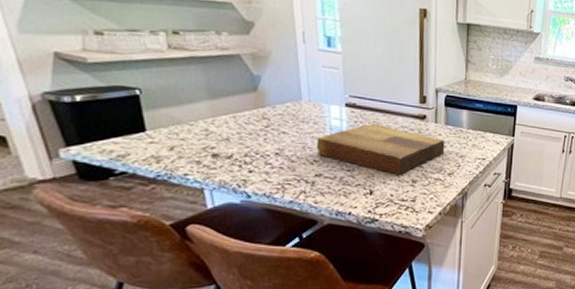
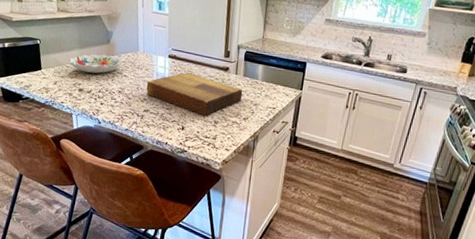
decorative bowl: none [192,106,279,132] -> present [68,54,123,74]

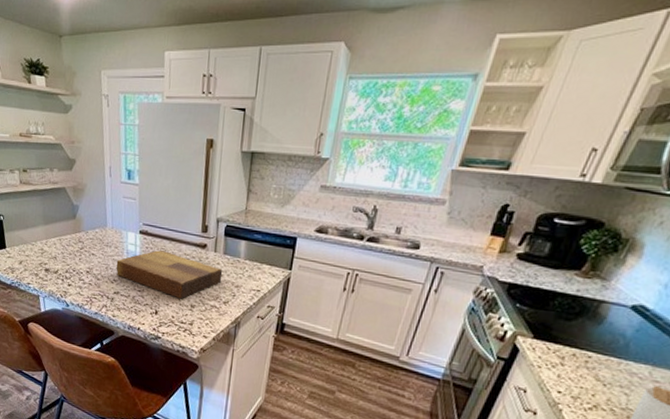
decorative bowl: present [68,54,123,74] -> none [33,230,90,252]

